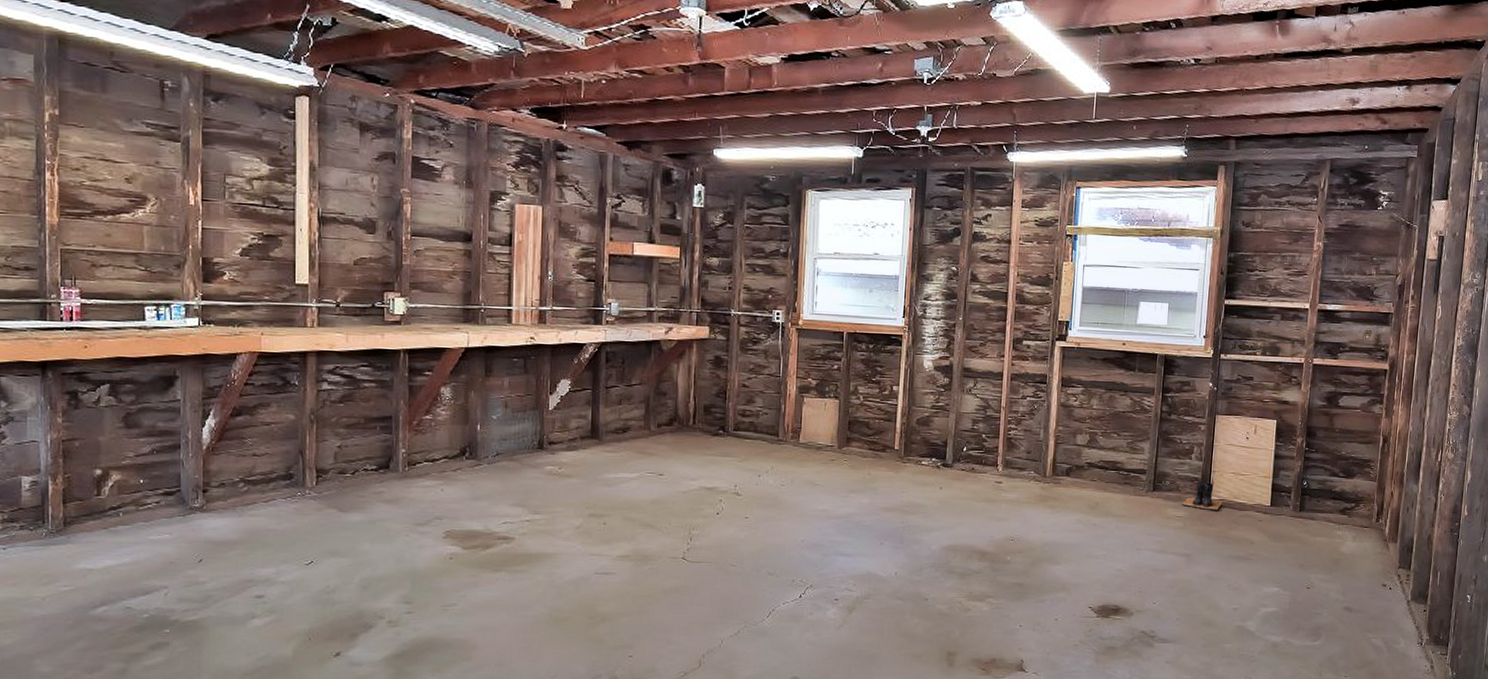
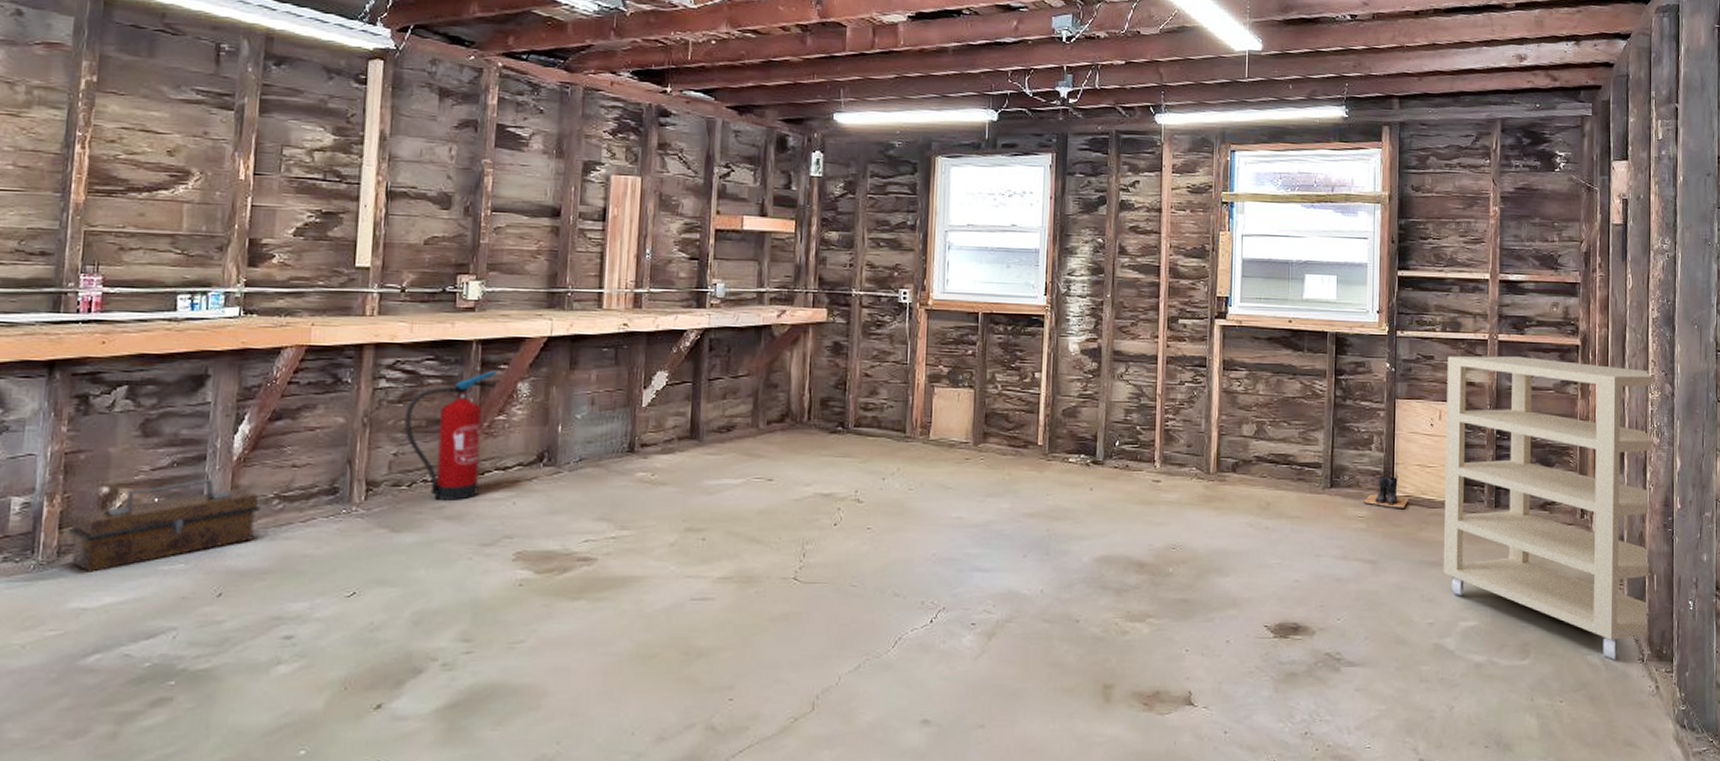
toolbox: none [70,464,229,540] -> present [67,478,260,572]
fire extinguisher: none [346,376,422,487] -> present [404,370,496,500]
shelving unit: none [1249,377,1452,643] -> present [1443,355,1653,660]

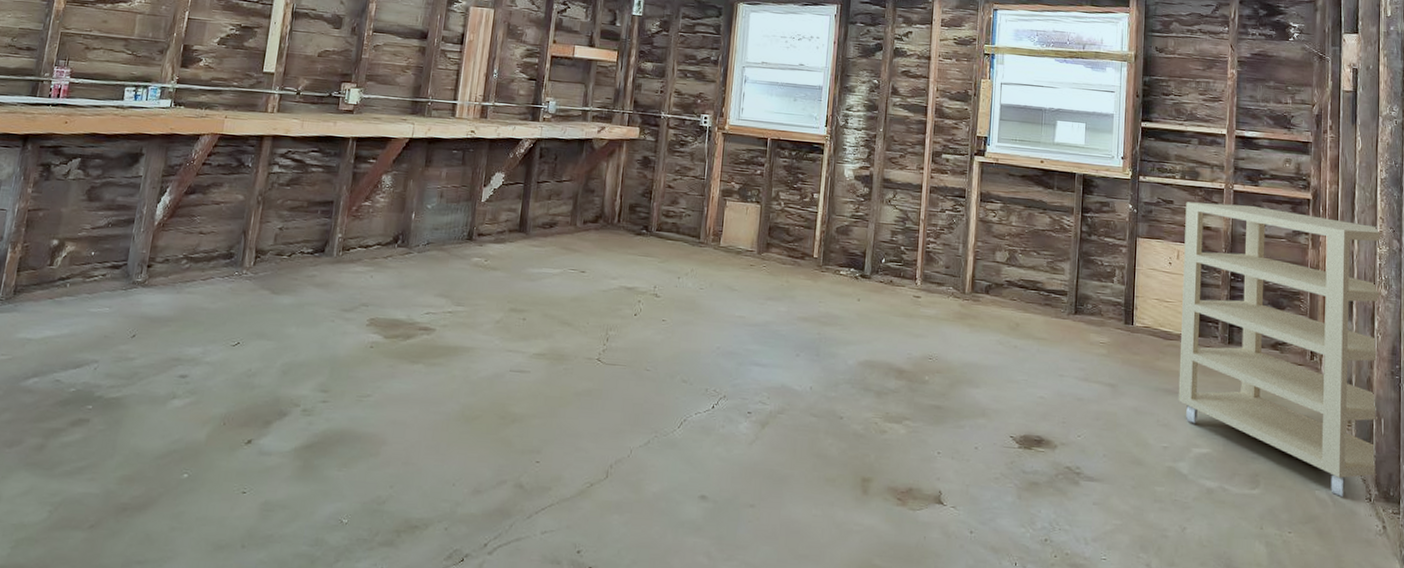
toolbox: present [67,478,260,572] -> none [23,238,172,310]
fire extinguisher: present [404,370,496,500] -> none [290,163,366,271]
boots: present [1363,475,1410,510] -> none [1104,306,1148,339]

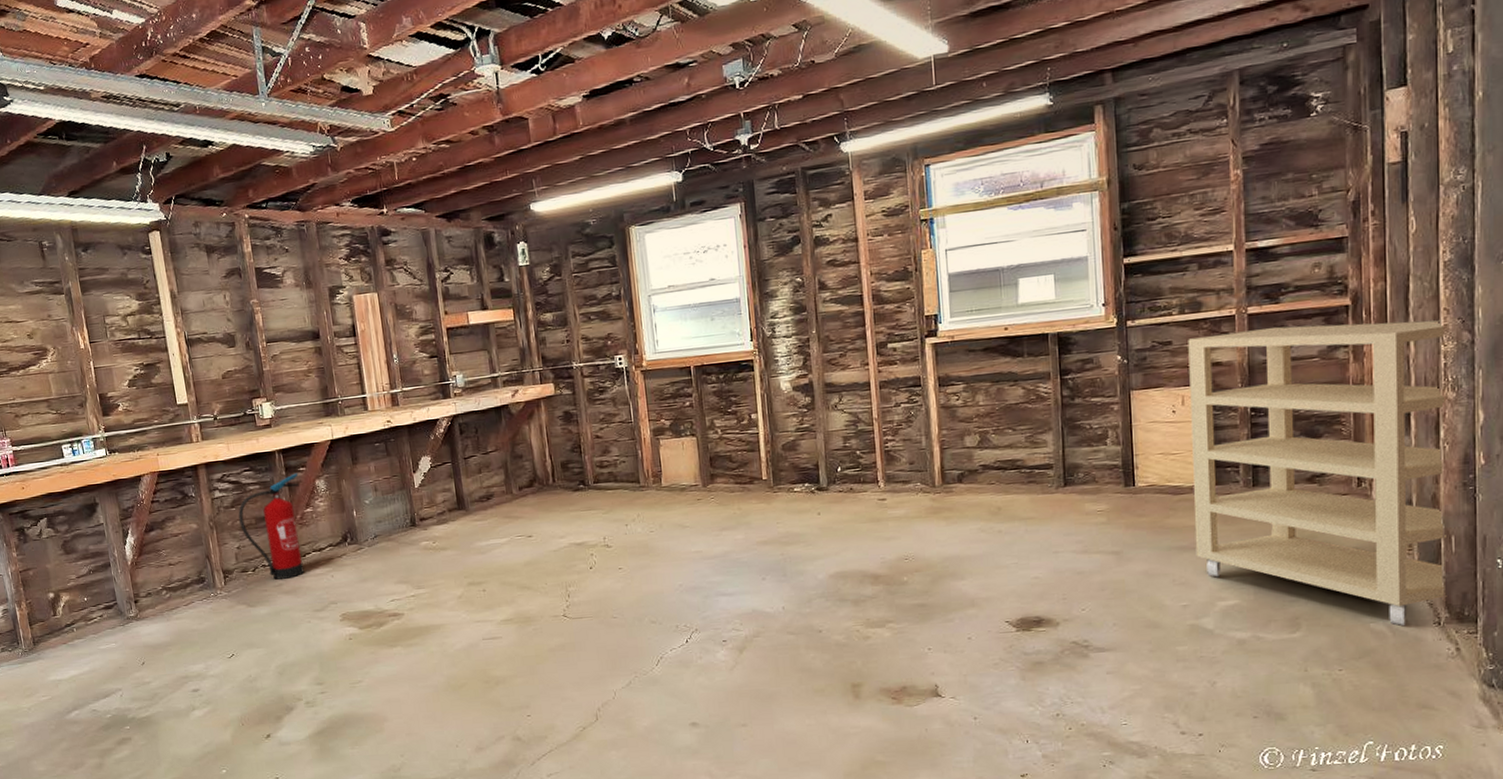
fire extinguisher: none [290,163,366,271] -> present [238,473,305,580]

